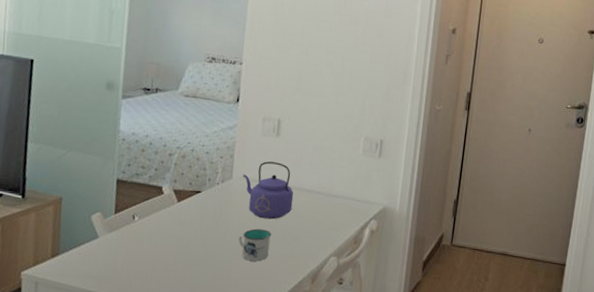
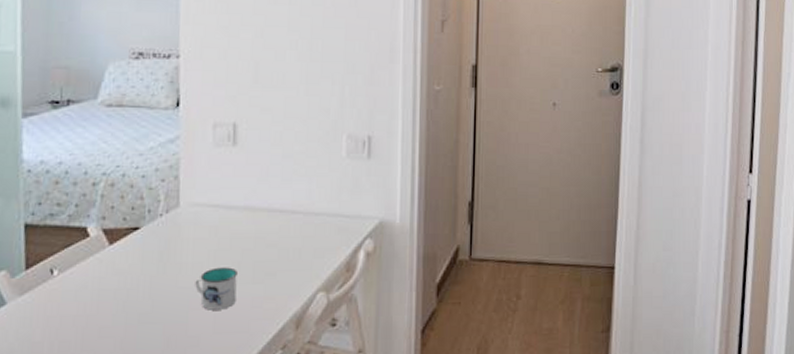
kettle: present [243,161,294,220] -> none [193,179,263,254]

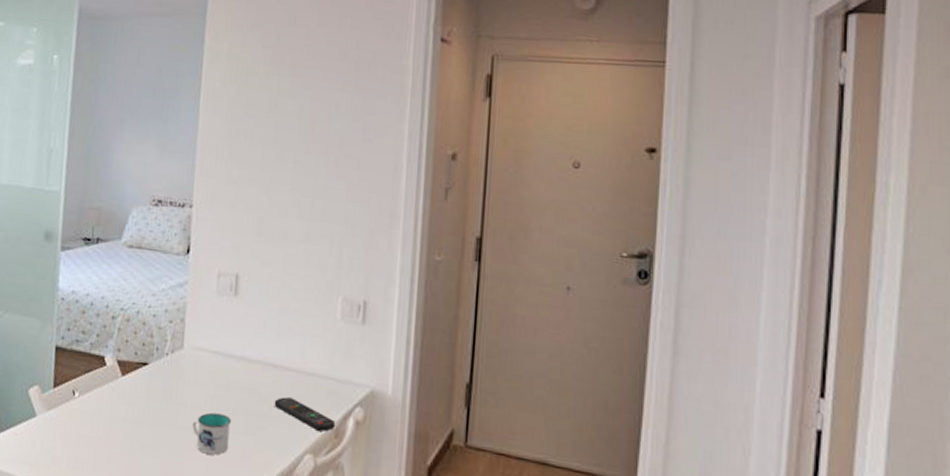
remote control: none [282,240,347,268] -> present [274,397,336,432]

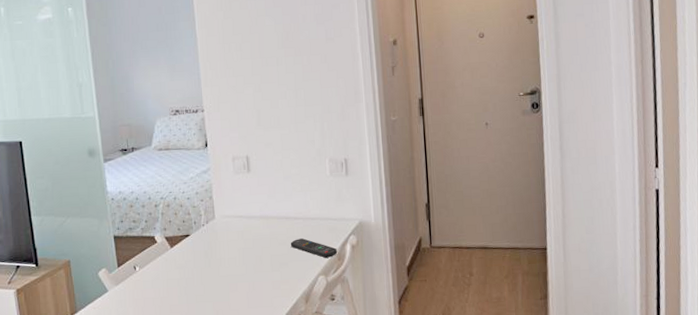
mug: present [192,412,231,455] -> none [231,260,261,291]

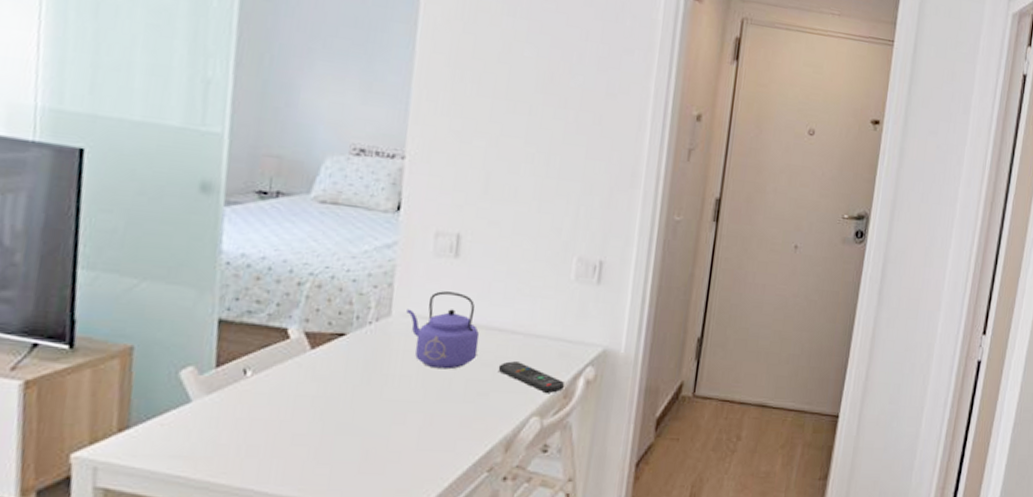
kettle: none [224,196,275,251] -> present [406,291,480,370]

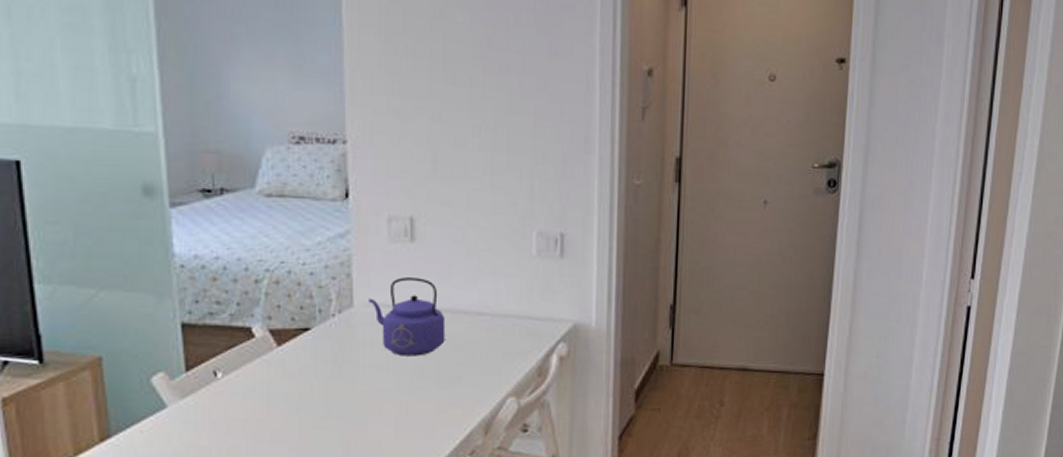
remote control: present [498,361,565,393] -> none [468,343,538,372]

